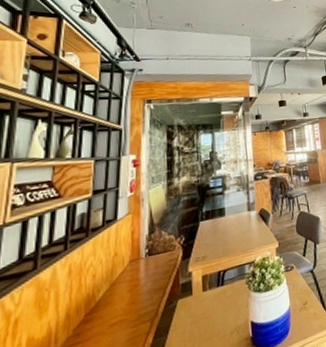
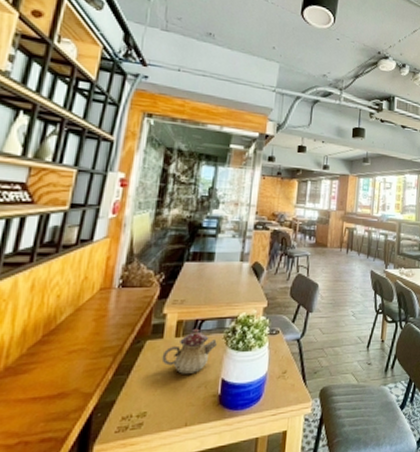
teapot: none [194,279,241,325] -> present [161,328,217,374]

